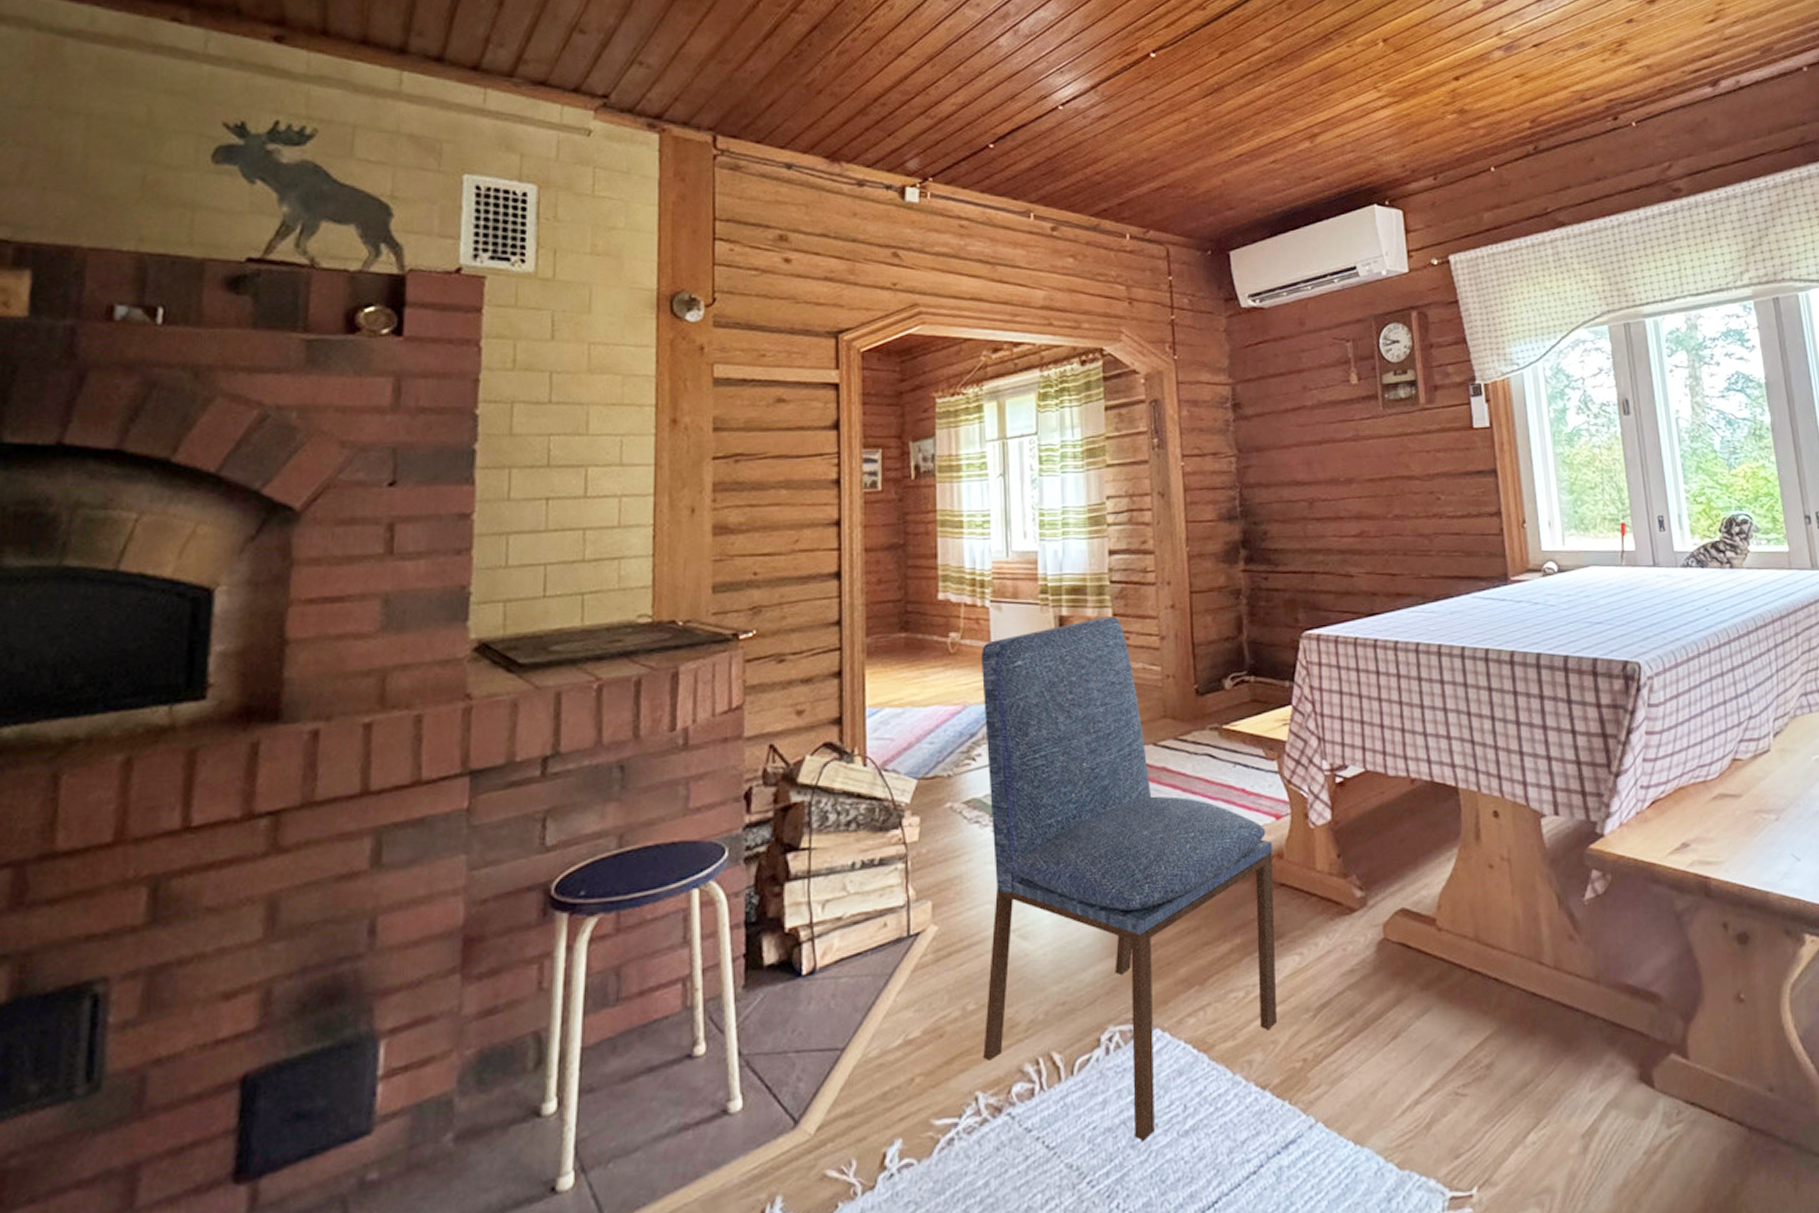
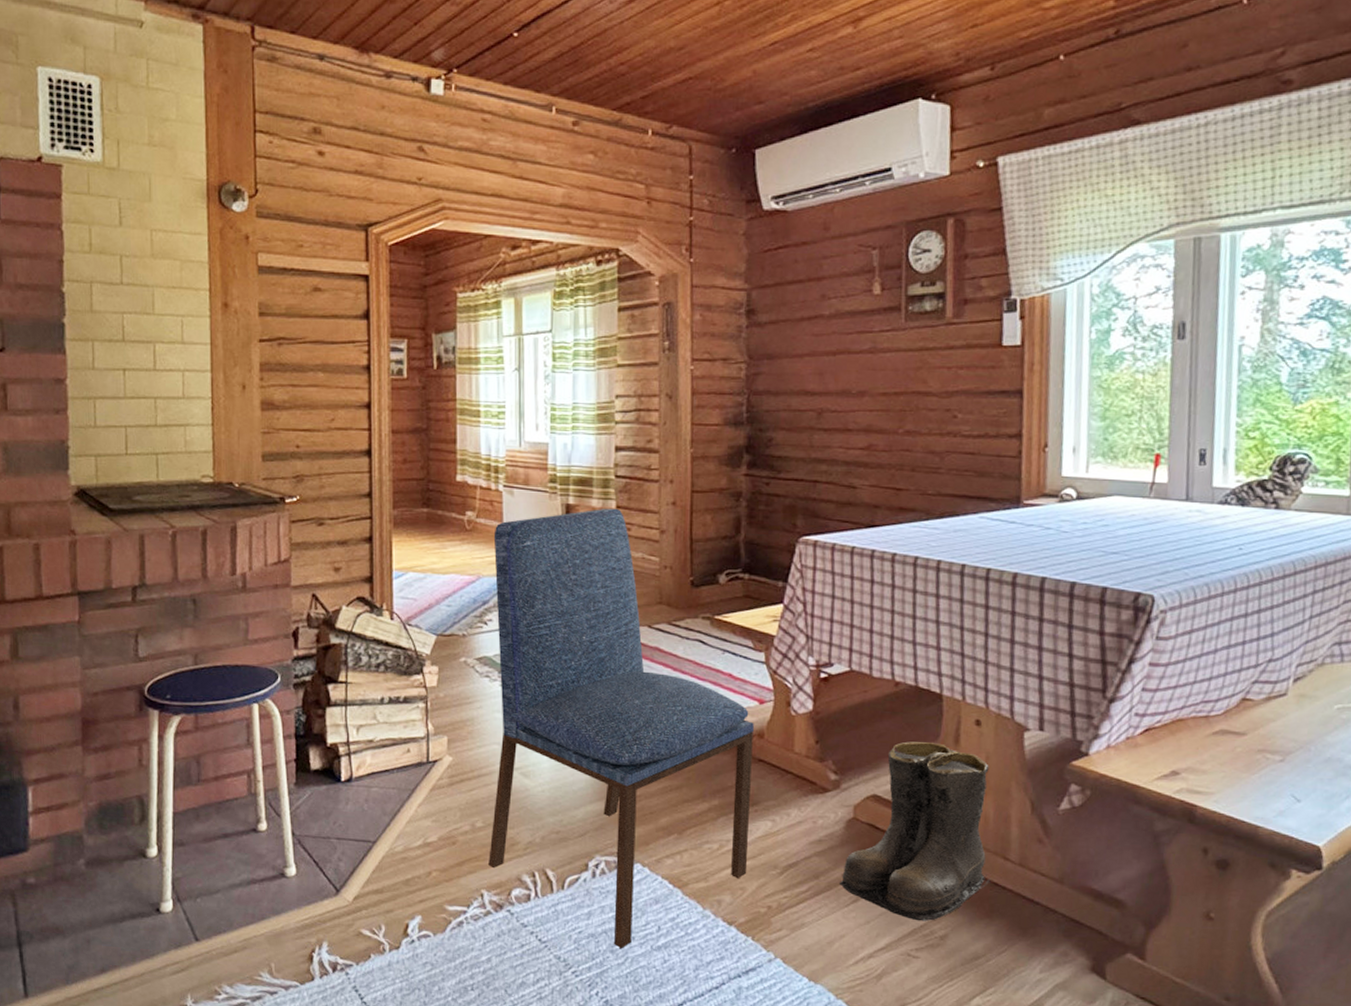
boots: none [1377,841,1529,1051] -> present [840,741,991,922]

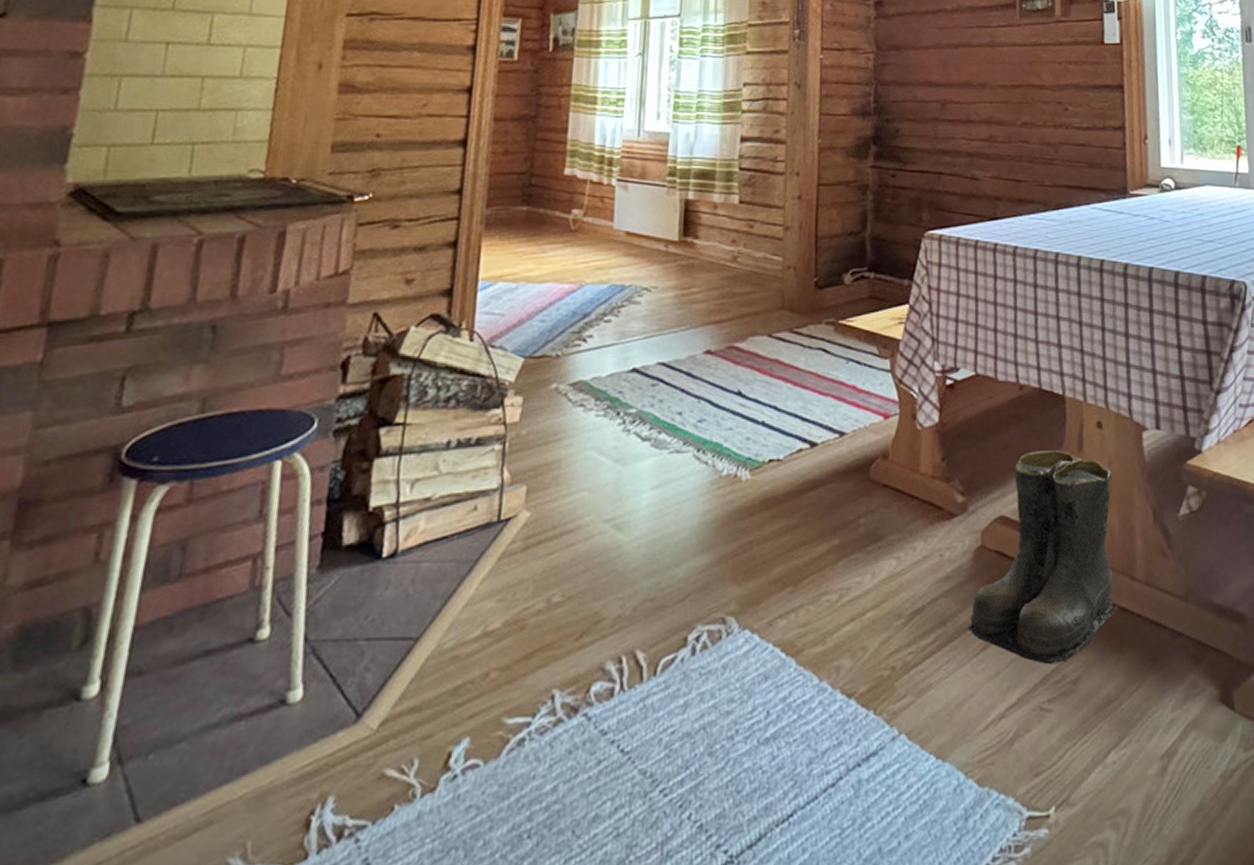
dining chair: present [488,508,754,948] -> none [564,203,878,748]

